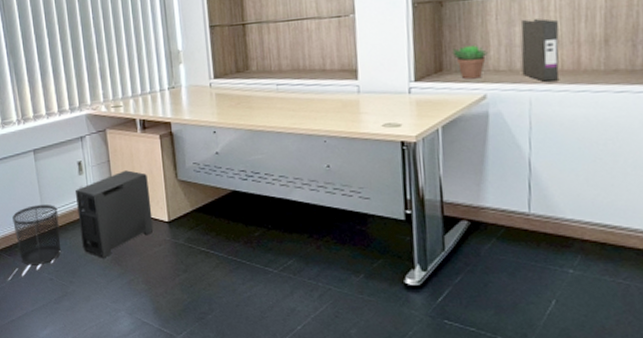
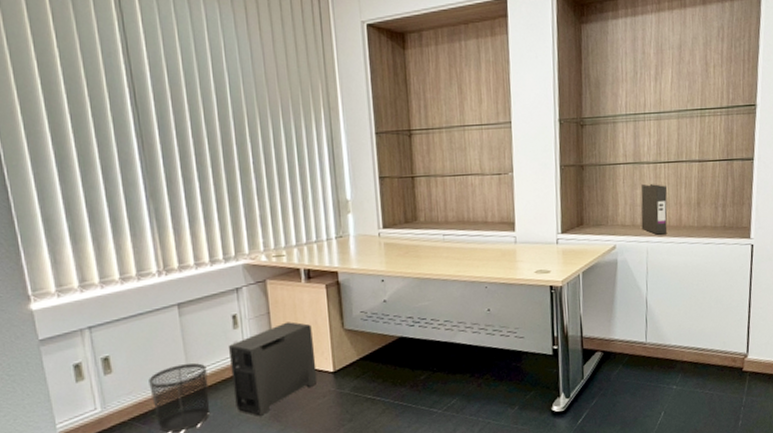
succulent plant: present [452,45,488,80] -> none [590,203,617,232]

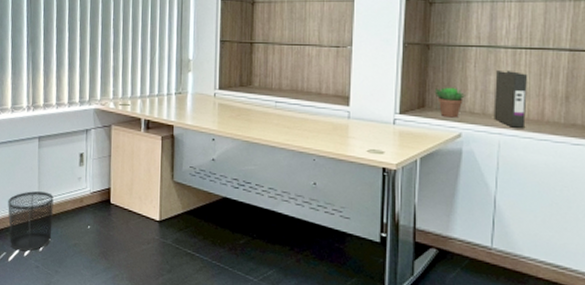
computer tower: present [229,322,318,416] -> none [72,167,145,251]
succulent plant: none [590,203,617,232] -> present [434,87,465,118]

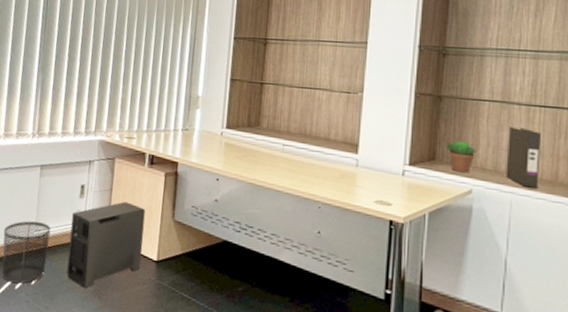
computer tower: none [72,167,145,251] -> present [66,201,145,288]

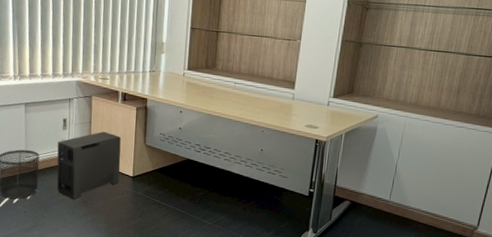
succulent plant: present [445,140,477,173] -> none [361,78,385,103]
binder: present [506,127,541,188] -> none [403,67,432,113]

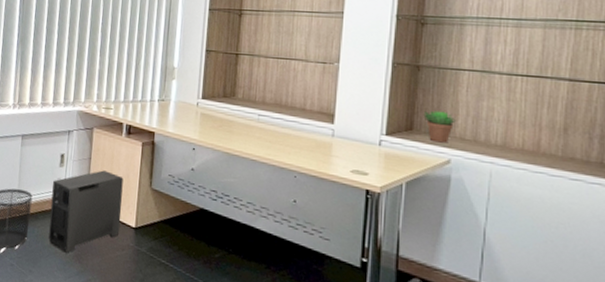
succulent plant: none [361,78,385,103] -> present [423,110,456,143]

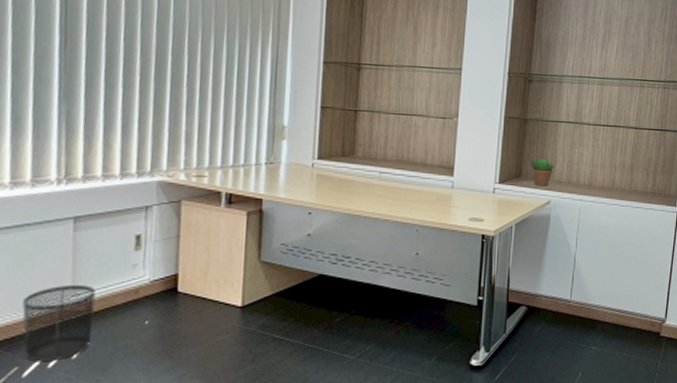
computer tower: present [48,170,123,253] -> none [123,248,224,350]

